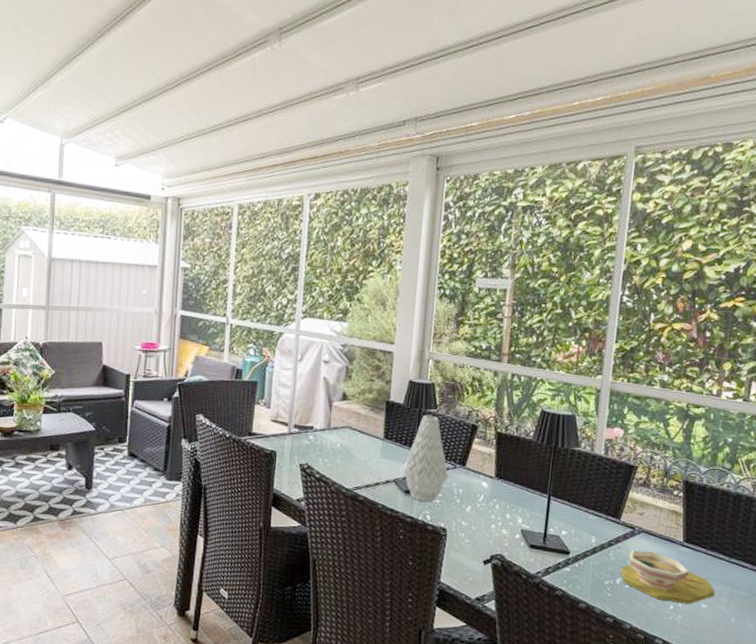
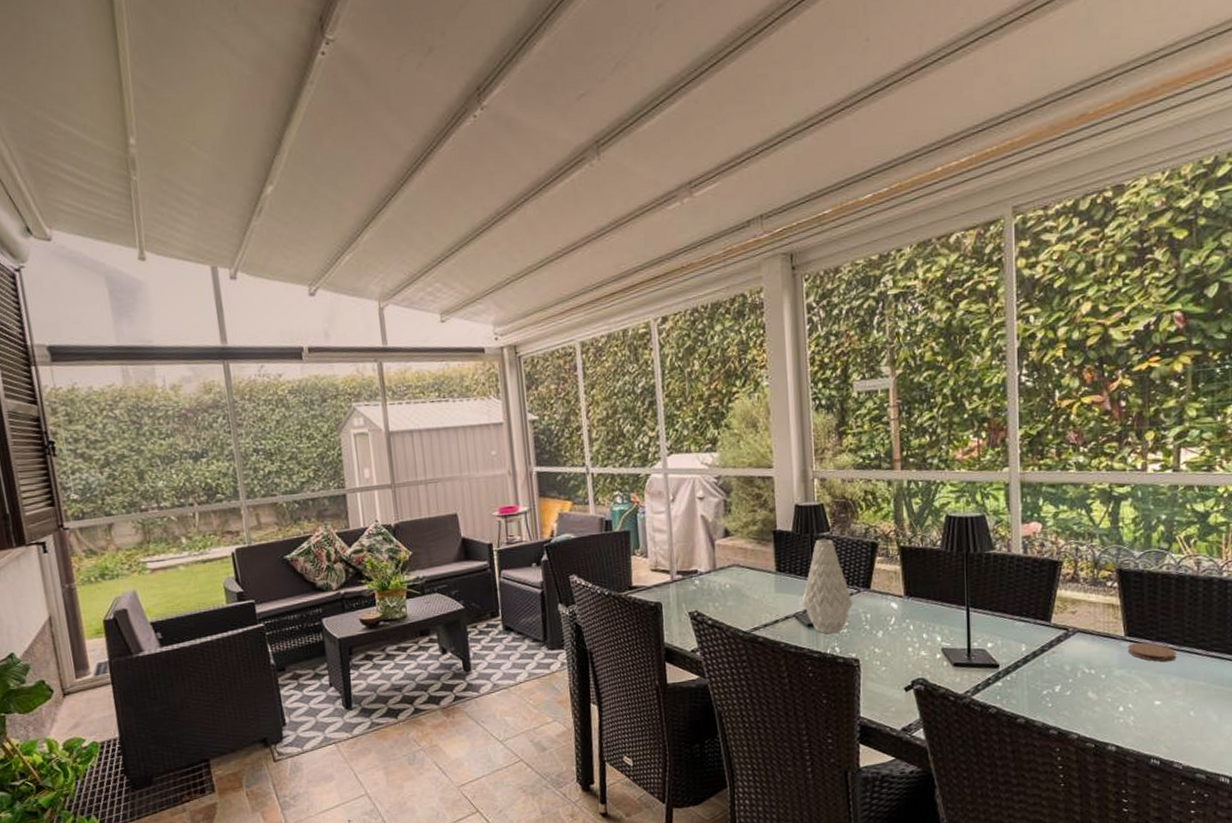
bowl: present [621,550,716,604] -> none [1059,651,1169,704]
coaster: none [684,549,726,571] -> present [1127,642,1177,662]

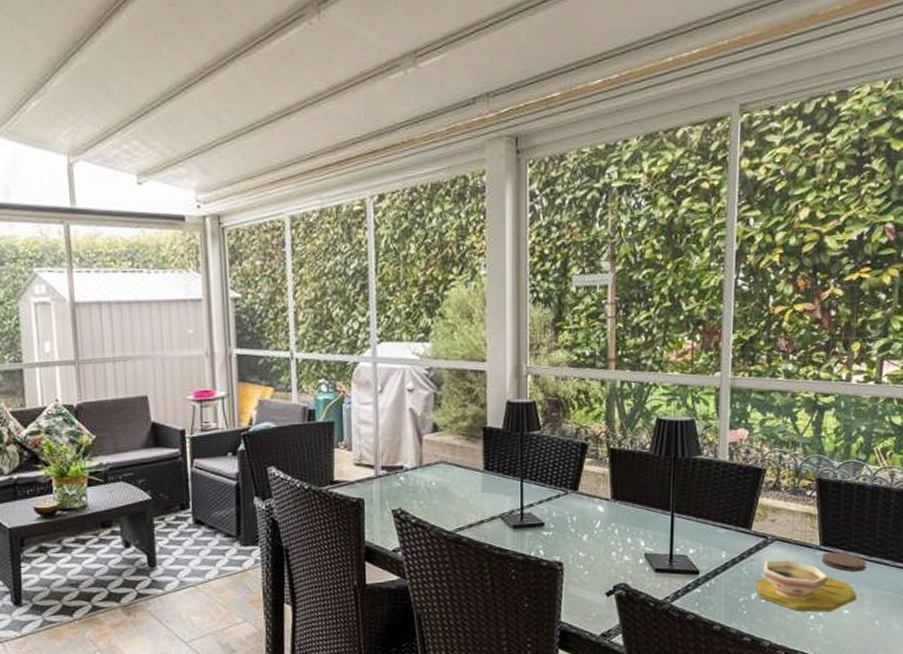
vase: present [803,539,853,634] -> none [510,438,560,536]
bowl: none [1059,651,1169,704] -> present [755,560,857,612]

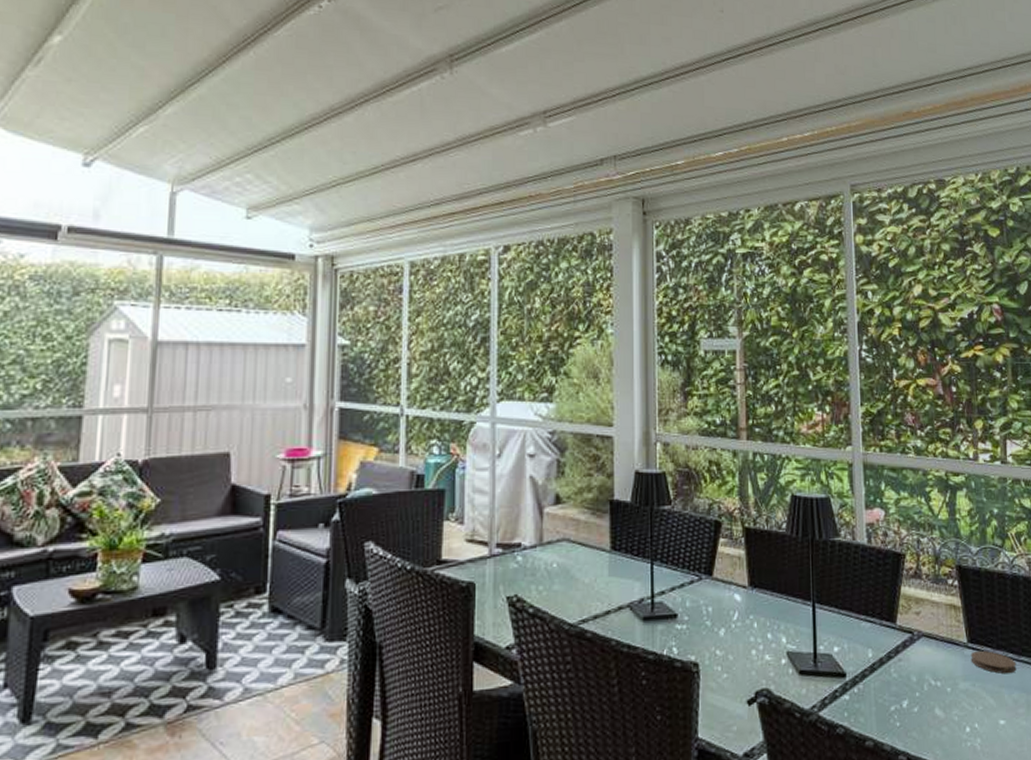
bowl: present [755,560,857,612] -> none [906,659,1012,723]

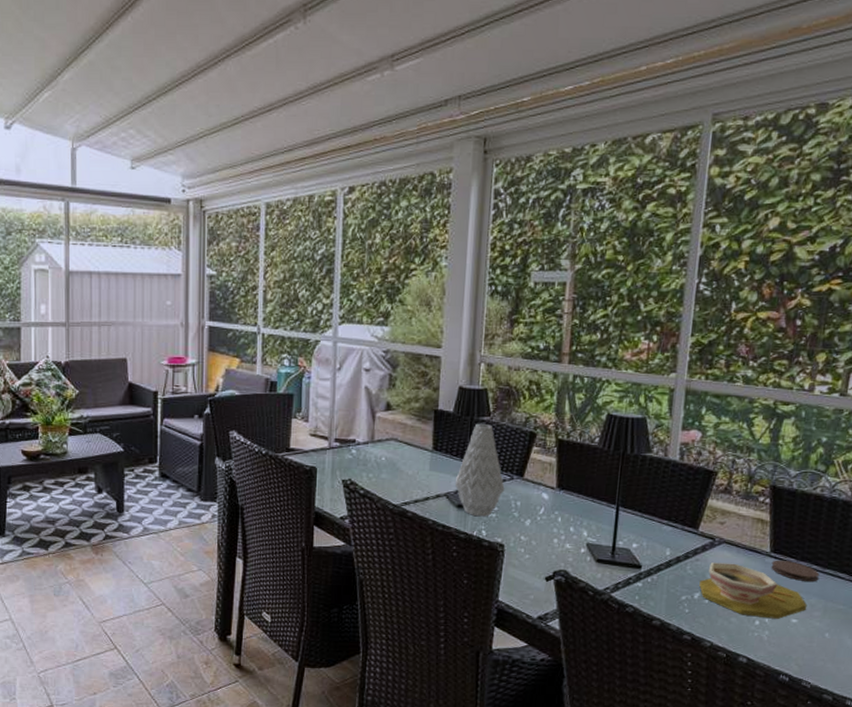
vase: none [639,513,694,630] -> present [455,423,505,517]
bowl: none [906,659,1012,723] -> present [699,562,808,619]

